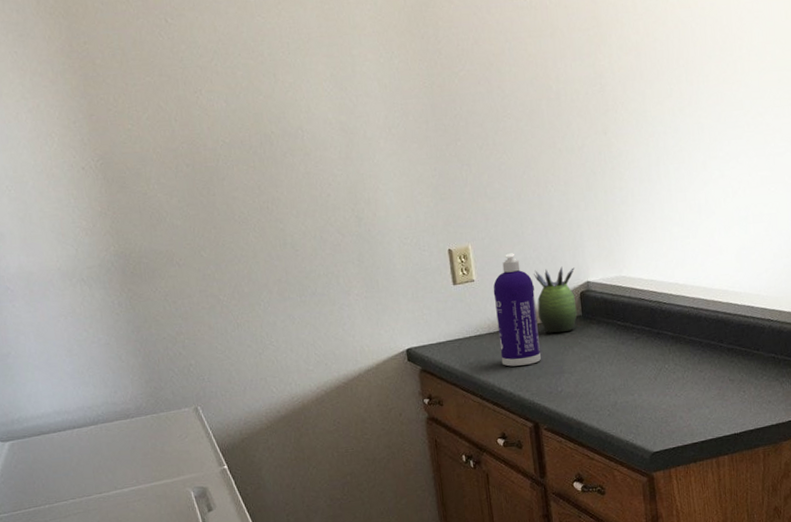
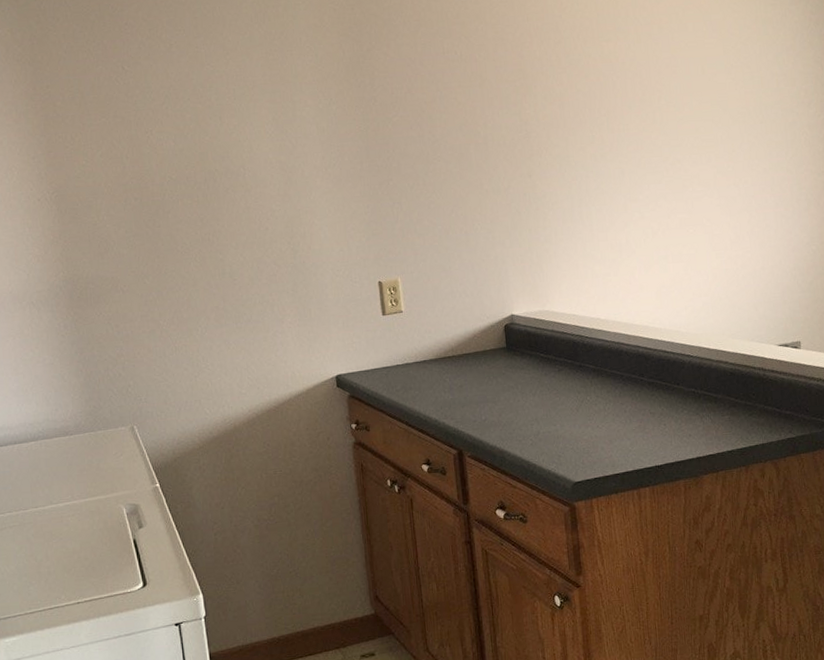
spray bottle: present [493,253,541,367] -> none [420,286,466,395]
succulent plant: present [534,266,578,333] -> none [460,300,502,364]

